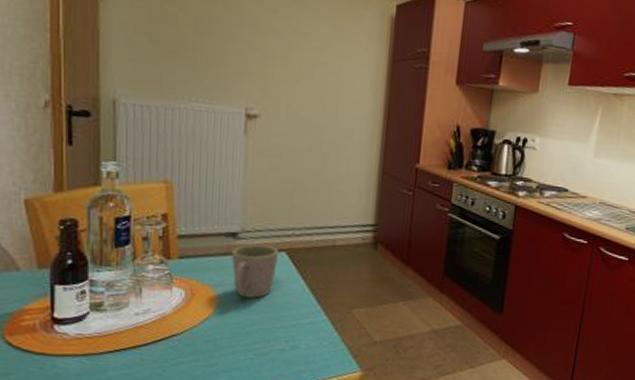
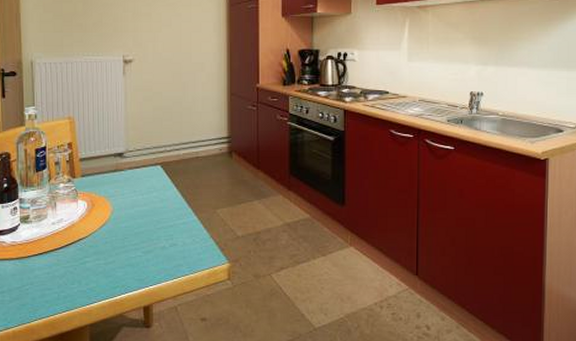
mug: present [232,244,279,298] -> none [120,161,156,205]

